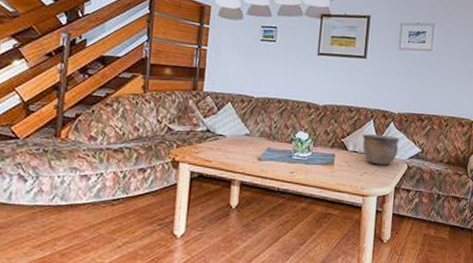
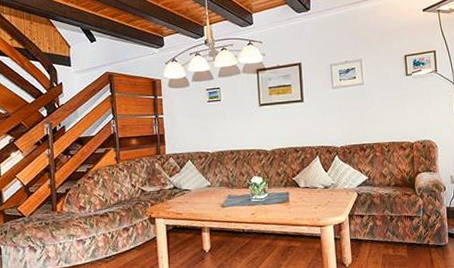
bowl: present [362,134,400,165] -> none [311,168,346,197]

